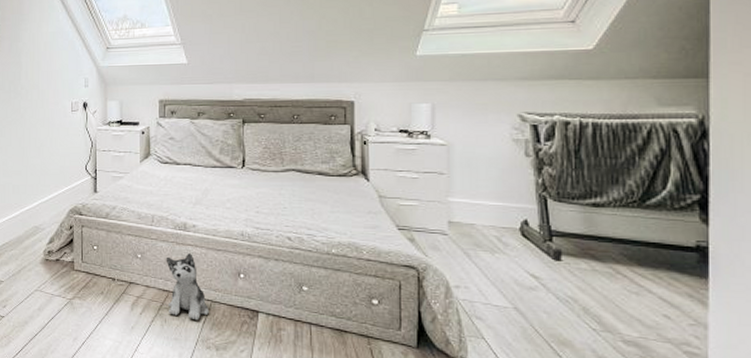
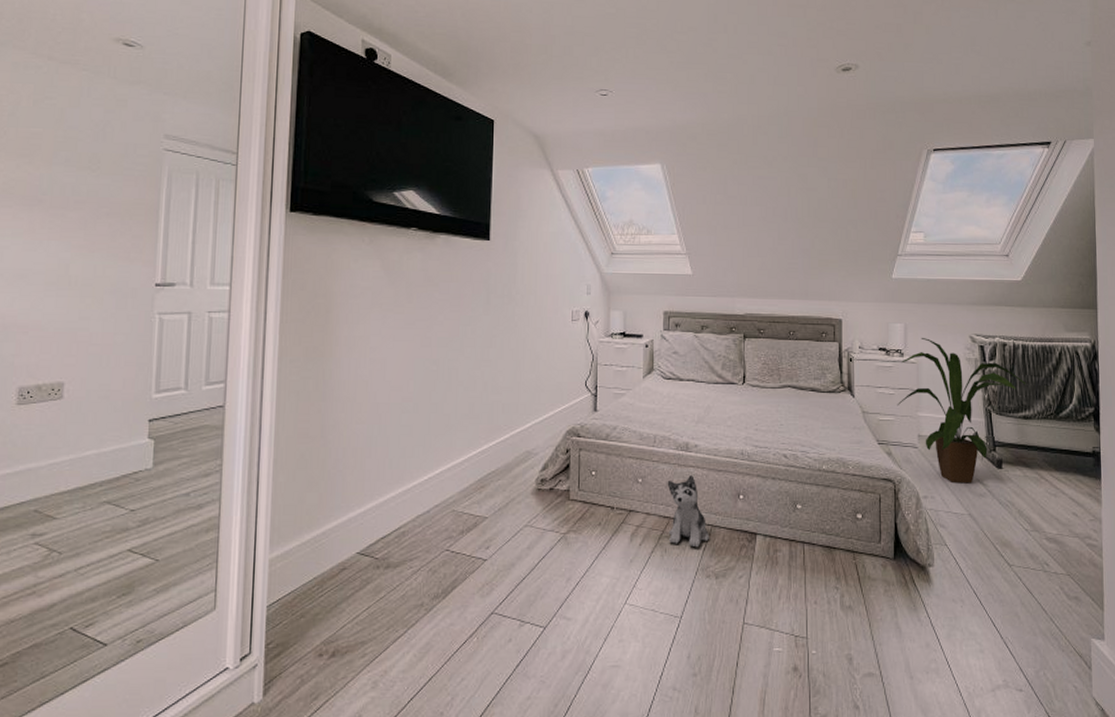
house plant: none [422,118,597,275] -> present [897,338,1026,484]

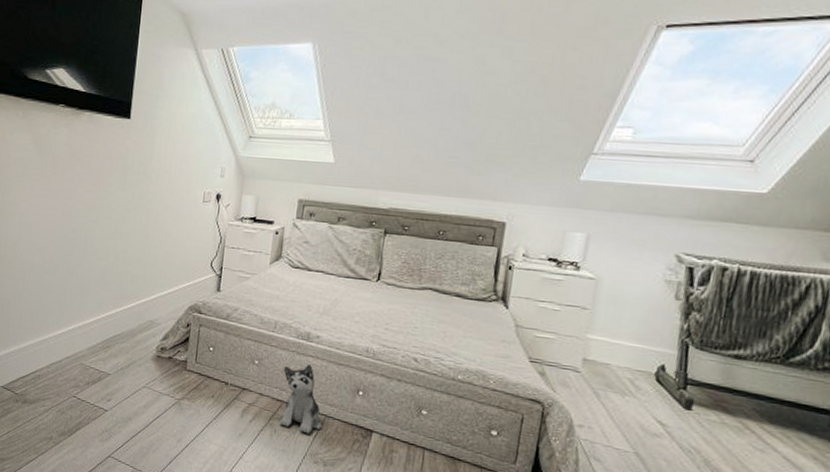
house plant: present [897,338,1026,484] -> none [561,251,747,421]

